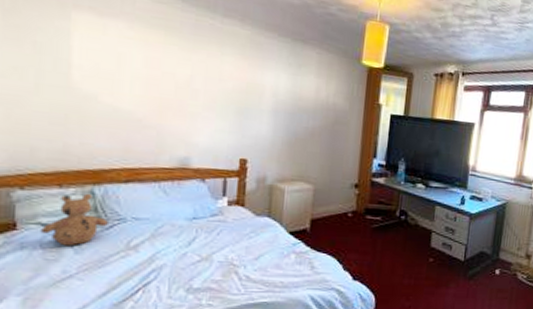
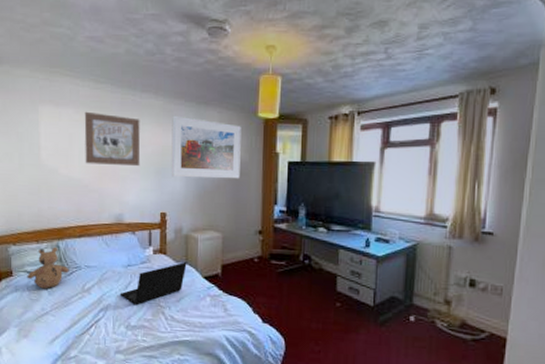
wall art: none [139,28,220,104] -> present [84,111,141,167]
laptop: none [179,215,270,265] -> present [119,261,187,306]
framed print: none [256,49,343,128] -> present [171,115,241,179]

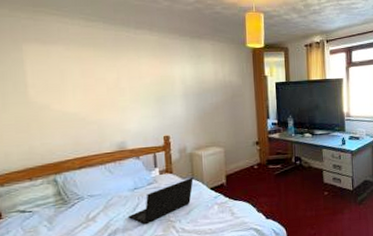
teddy bear: present [27,246,69,289] -> none [20,181,70,226]
wall art: present [84,111,141,167] -> none [76,48,140,98]
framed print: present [171,115,241,179] -> none [168,48,235,104]

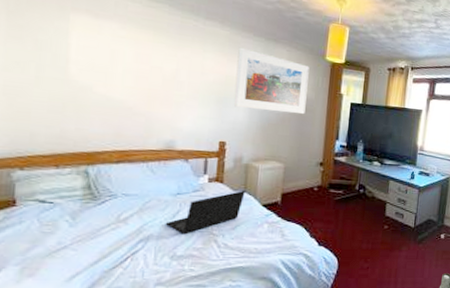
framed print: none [168,48,235,104] -> present [234,47,309,115]

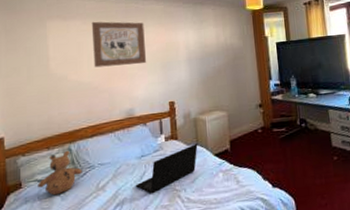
teddy bear: none [38,172,100,220] -> present [37,150,82,196]
wall art: none [130,28,202,94] -> present [91,21,147,68]
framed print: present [234,47,309,115] -> none [172,16,237,69]

